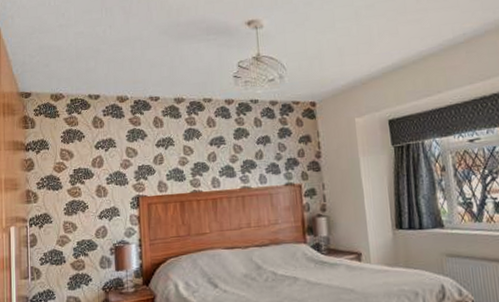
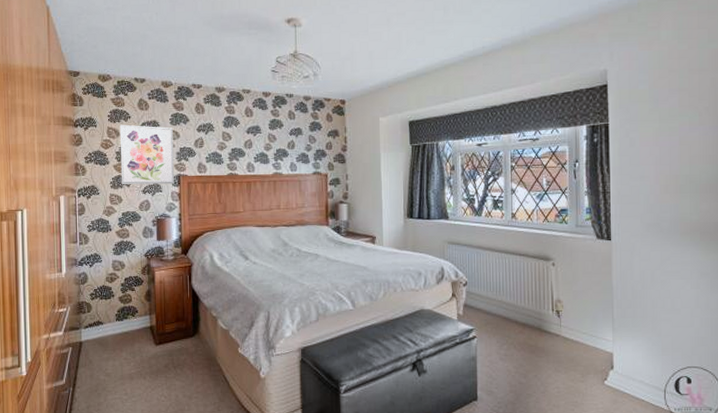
wall art: none [73,144,133,211] -> present [119,124,174,185]

